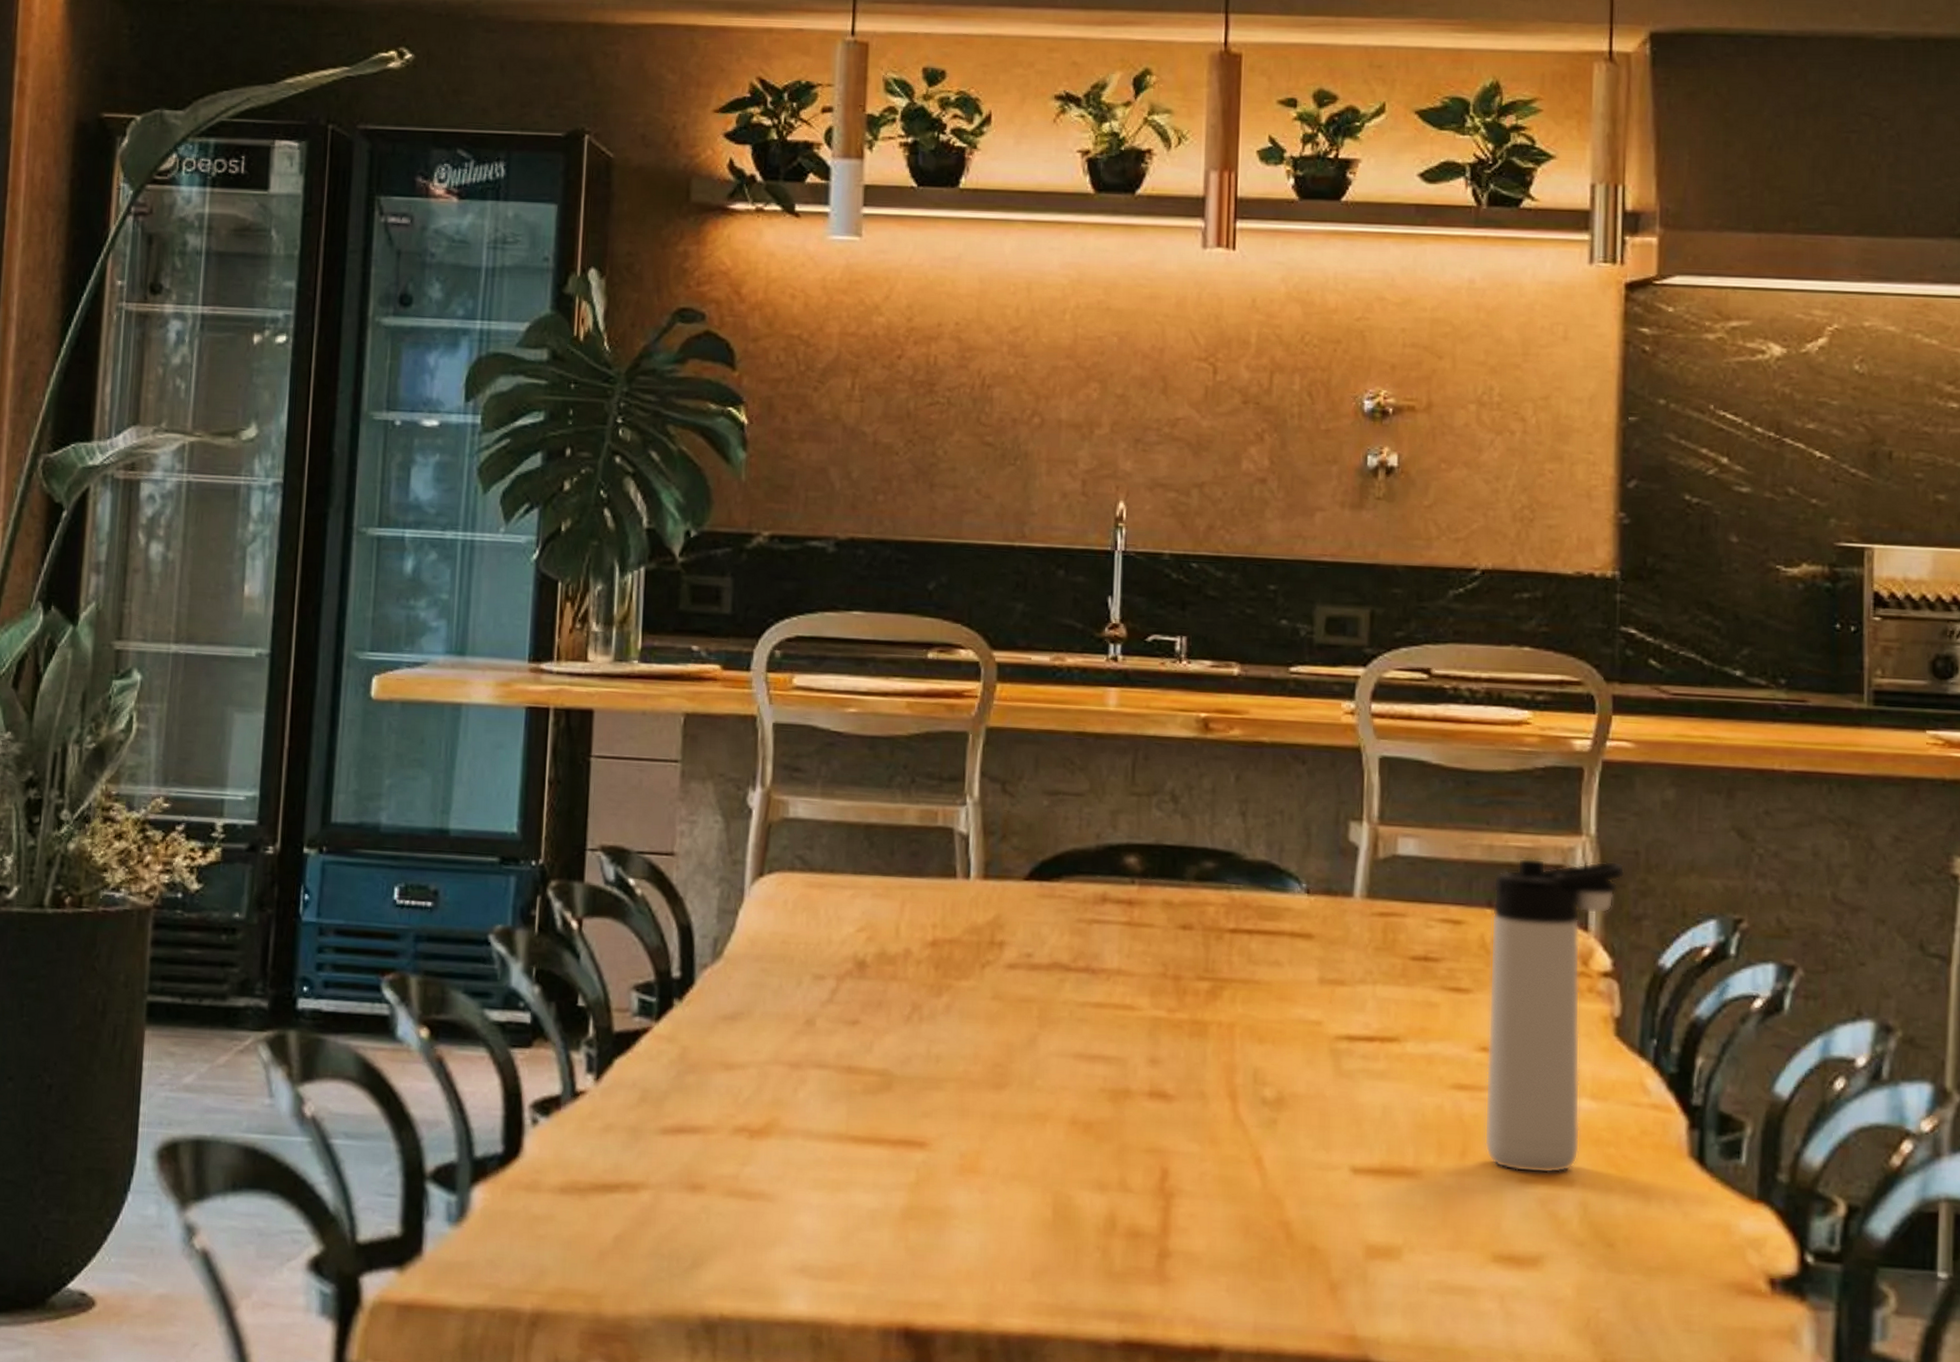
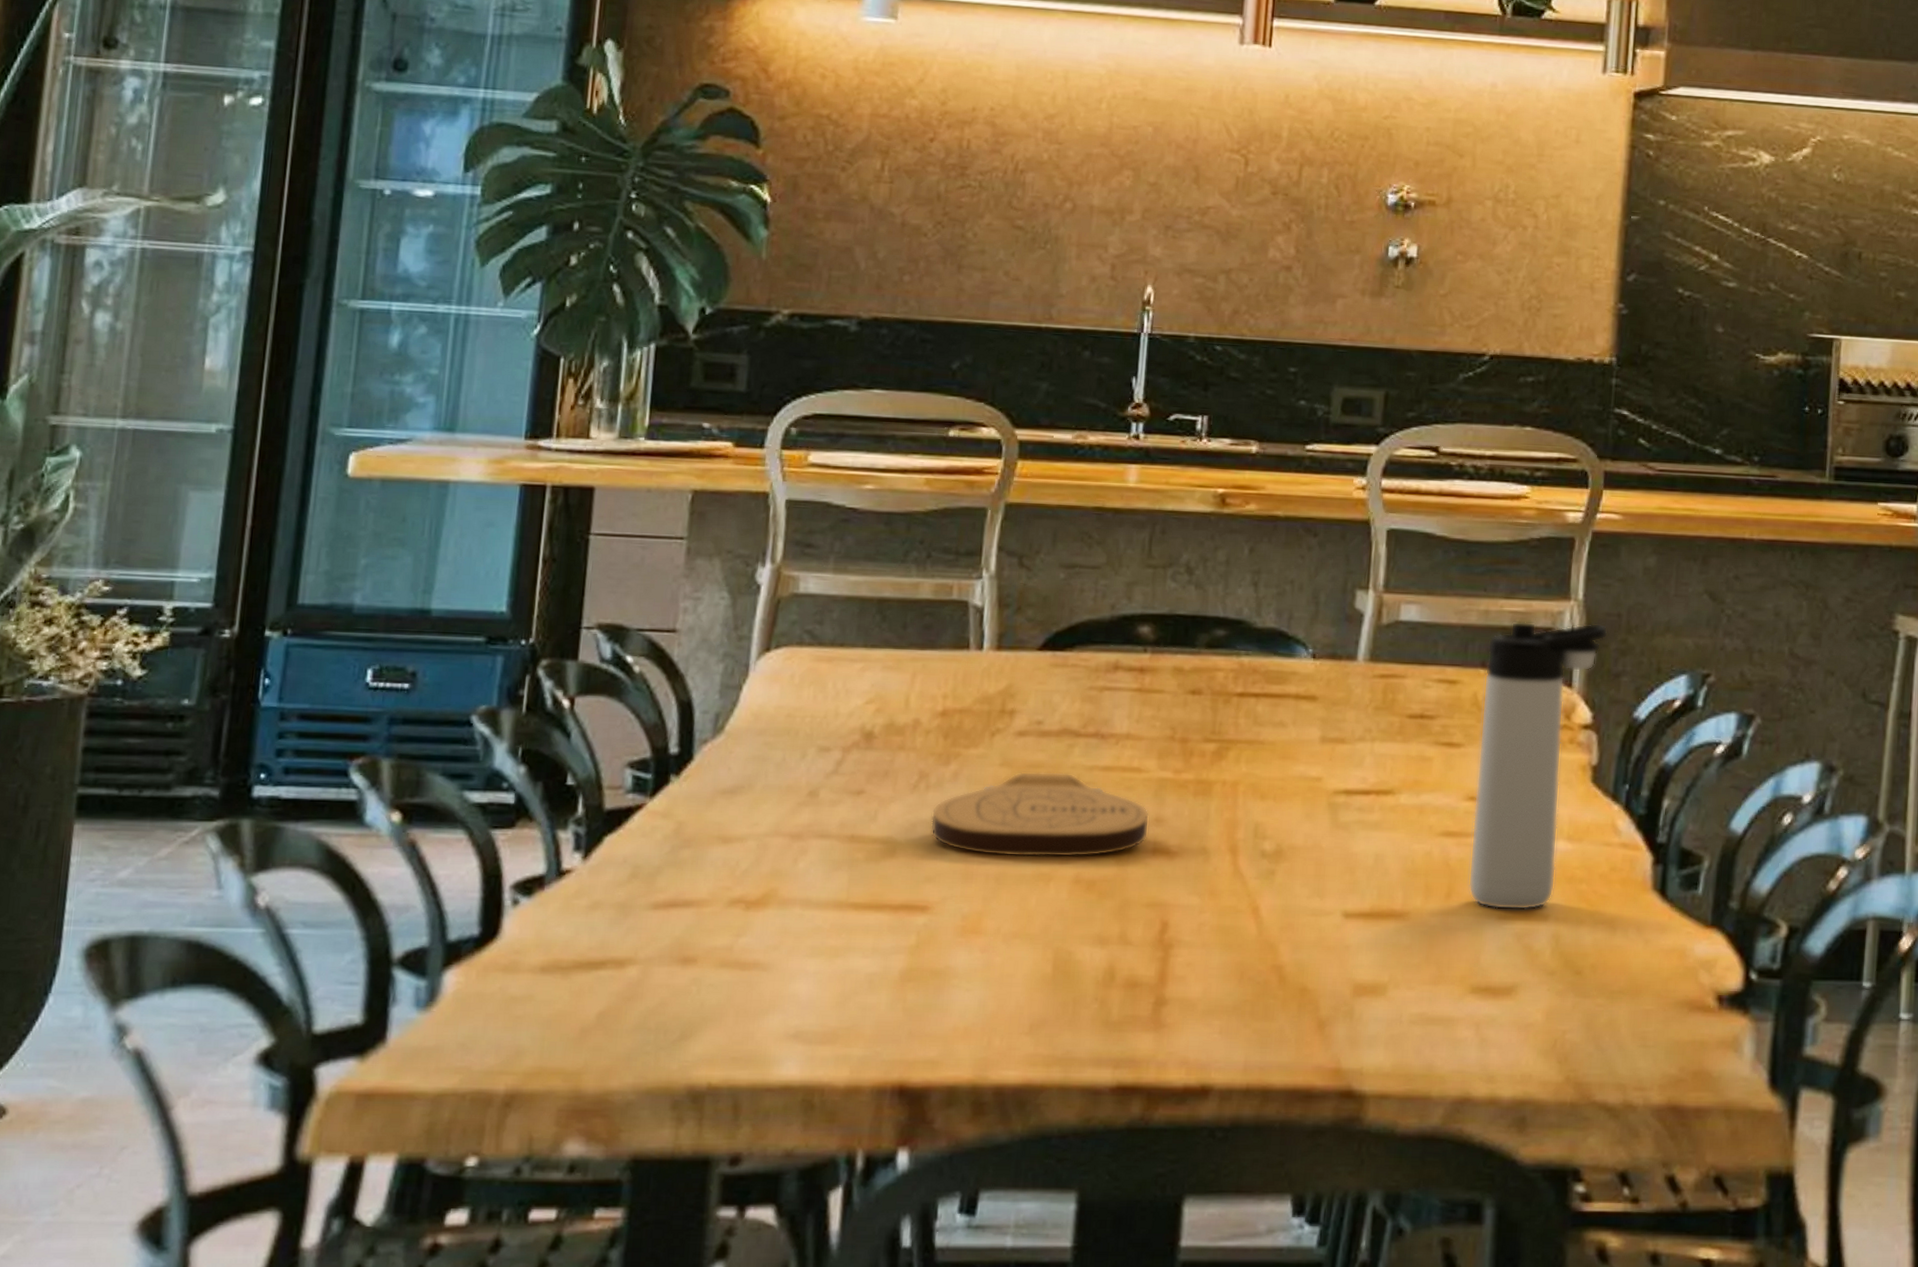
cutting board: none [926,1005,1145,1098] -> present [931,771,1150,858]

